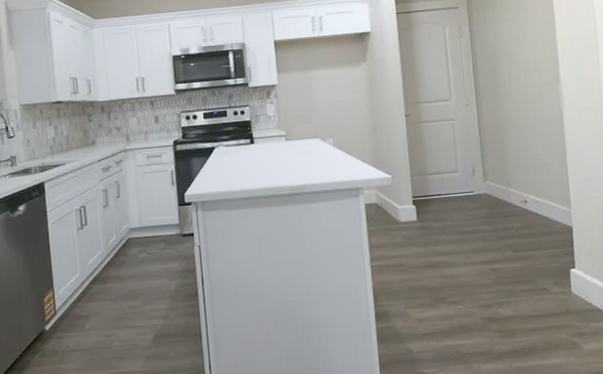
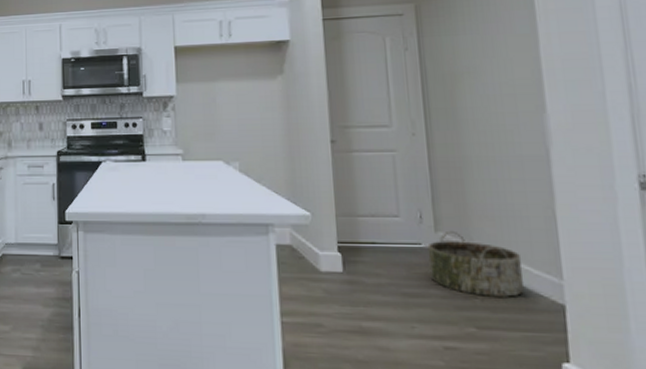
basket: none [478,179,546,227] -> present [427,230,525,297]

